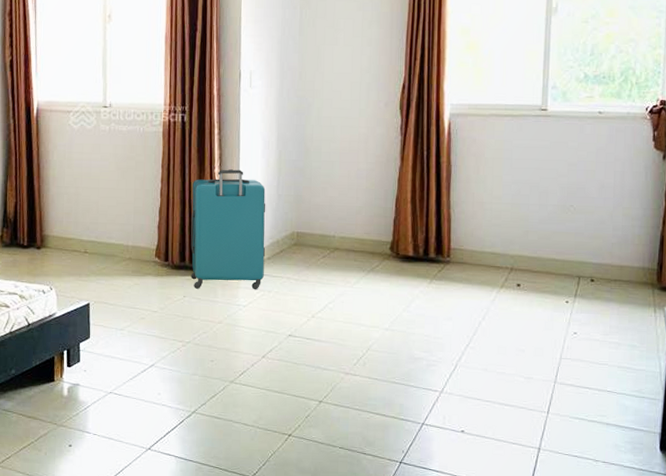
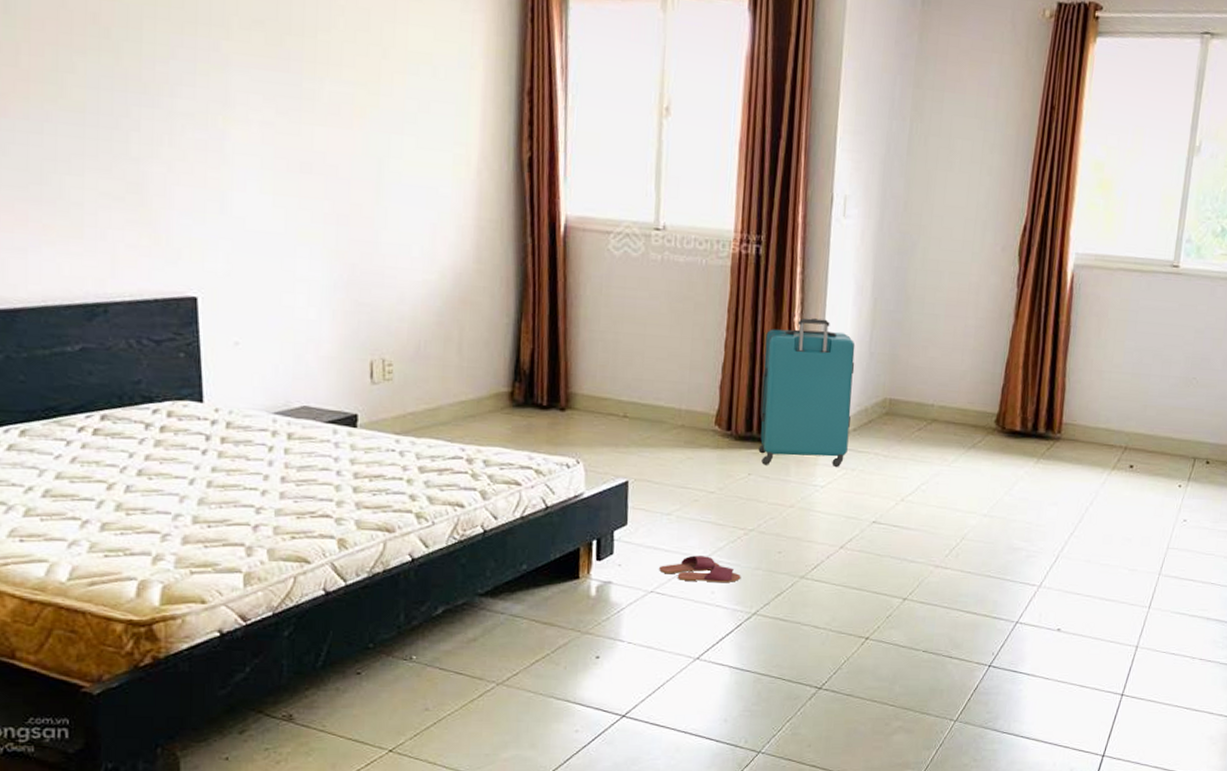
slippers: none [116,363,182,386] -> present [659,555,741,582]

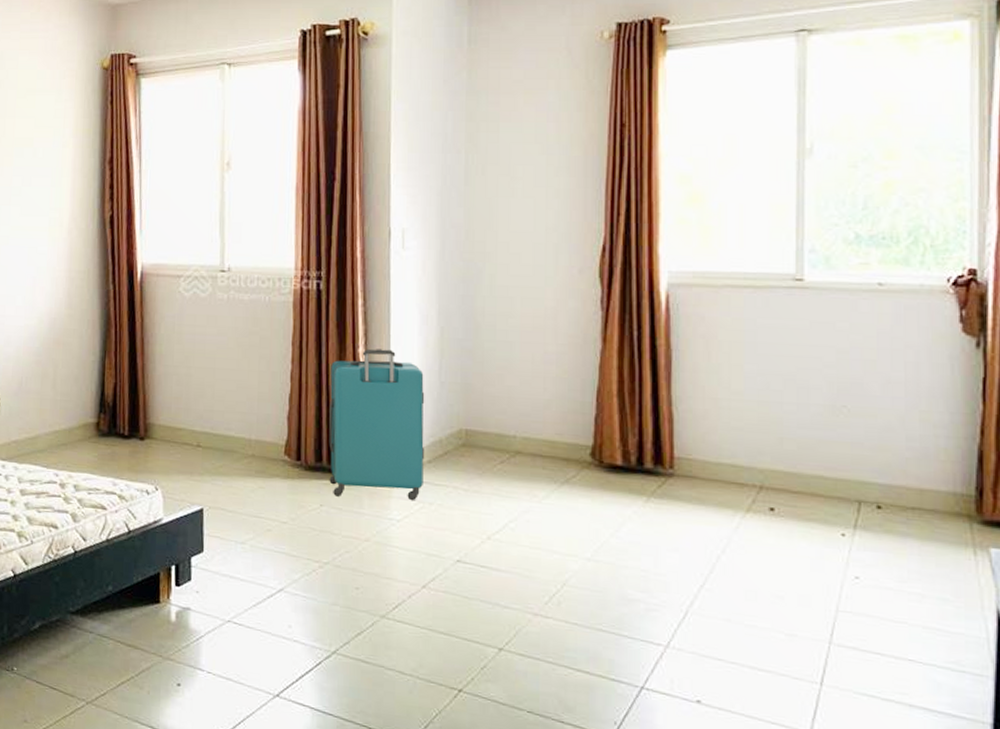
slippers: present [659,555,741,582] -> none [235,586,318,617]

